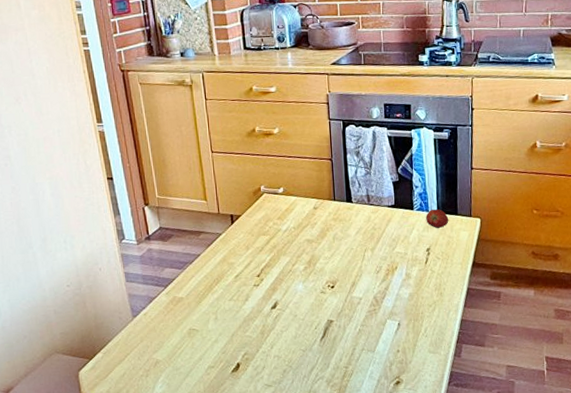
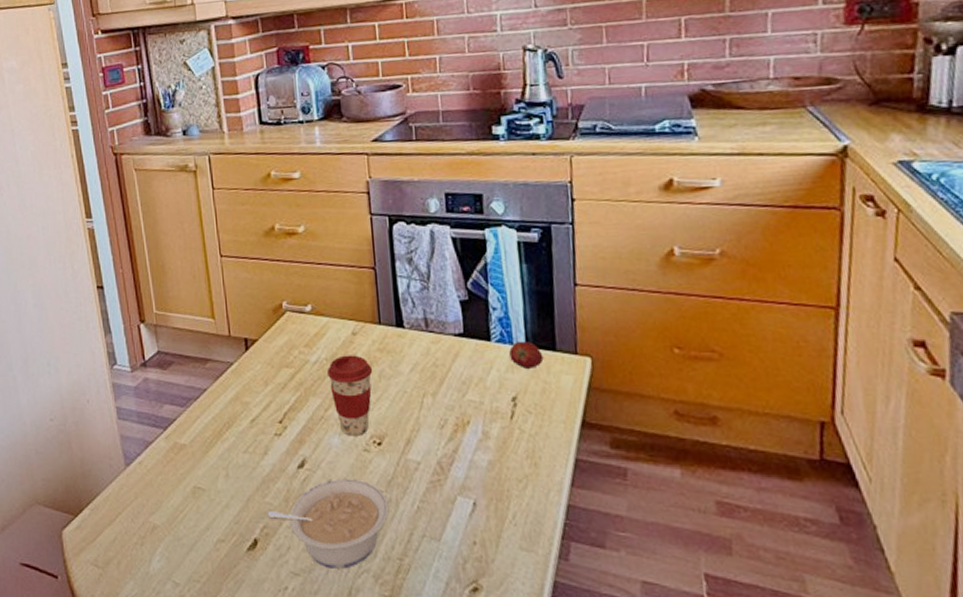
legume: none [248,313,339,379] -> present [268,478,389,569]
coffee cup: none [295,224,329,283] -> present [327,355,373,436]

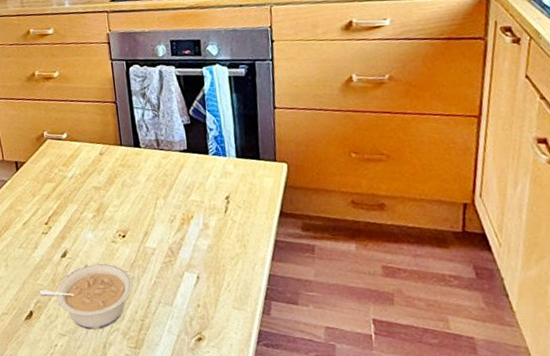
coffee cup: present [327,355,373,436] -> none [81,170,117,232]
fruit: present [509,341,544,369] -> none [223,153,250,174]

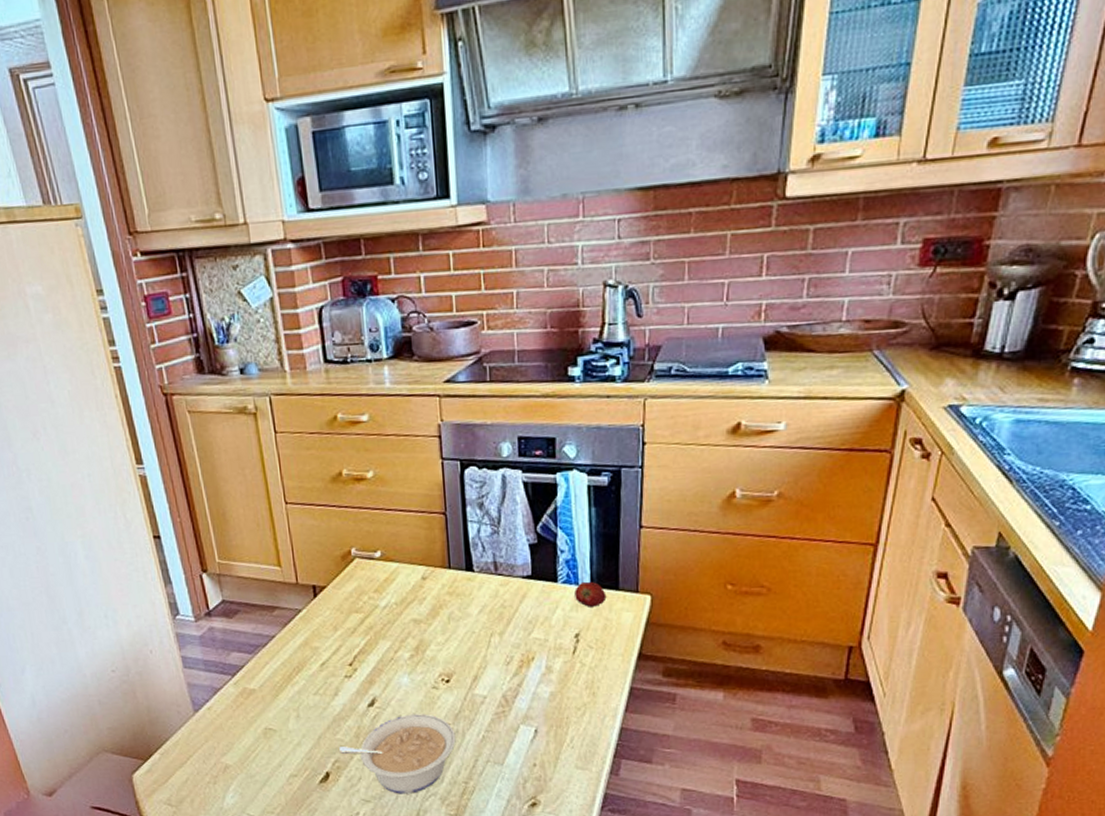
fruit: none [223,153,250,174] -> present [574,581,607,607]

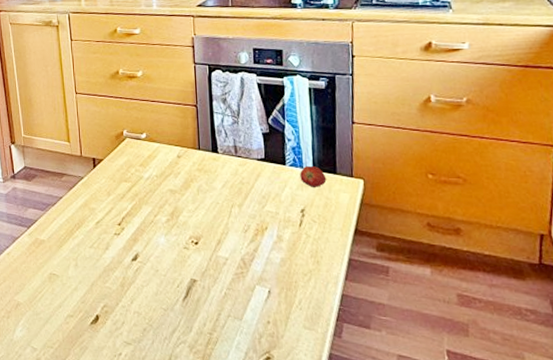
legume: present [339,714,456,794] -> none [108,269,203,340]

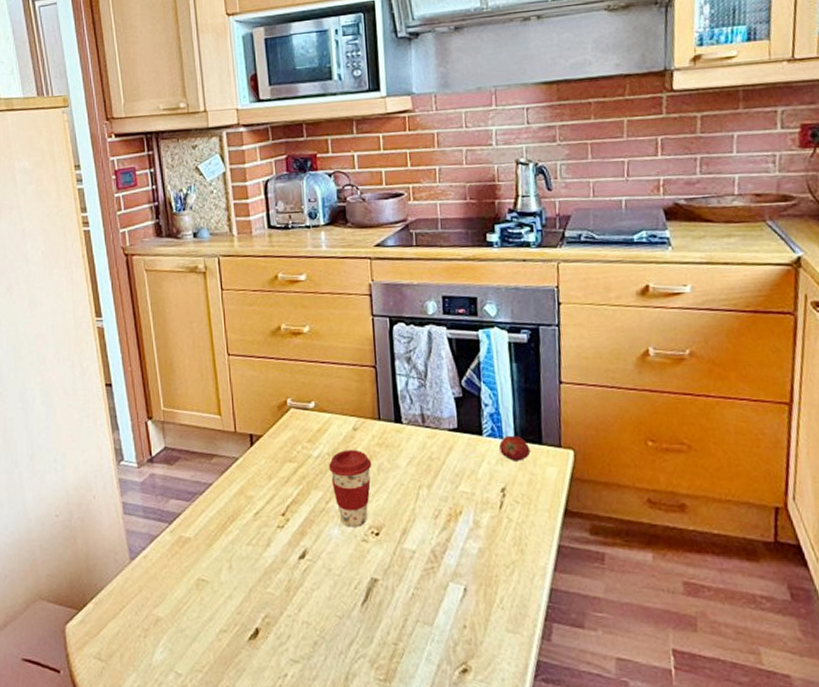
coffee cup: none [157,173,193,237] -> present [329,449,372,527]

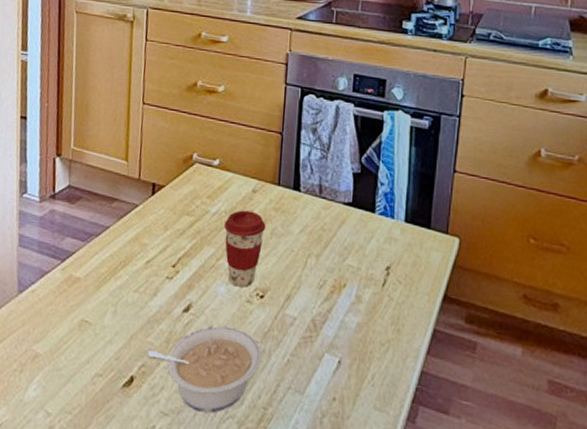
legume: none [270,568,385,655] -> present [148,325,262,413]
fruit: present [499,435,531,461] -> none [389,215,419,242]

